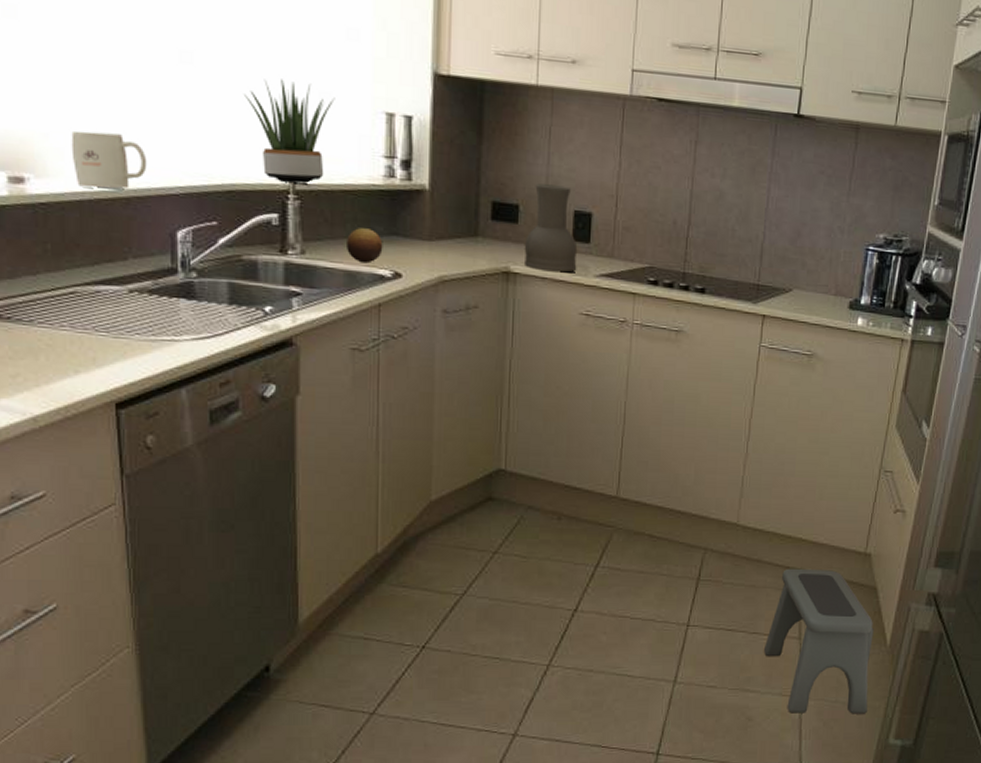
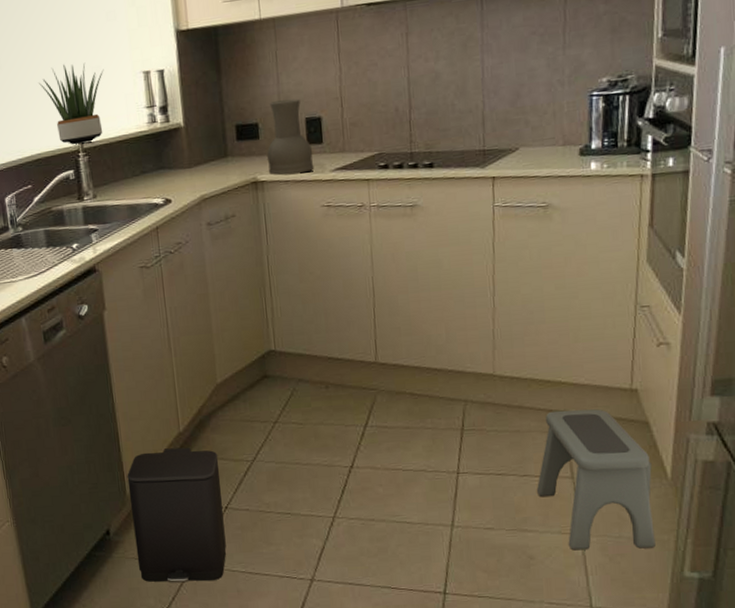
pedal bin: none [301,571,421,734] -> present [127,447,227,583]
fruit: present [347,227,383,264] -> none [126,167,154,197]

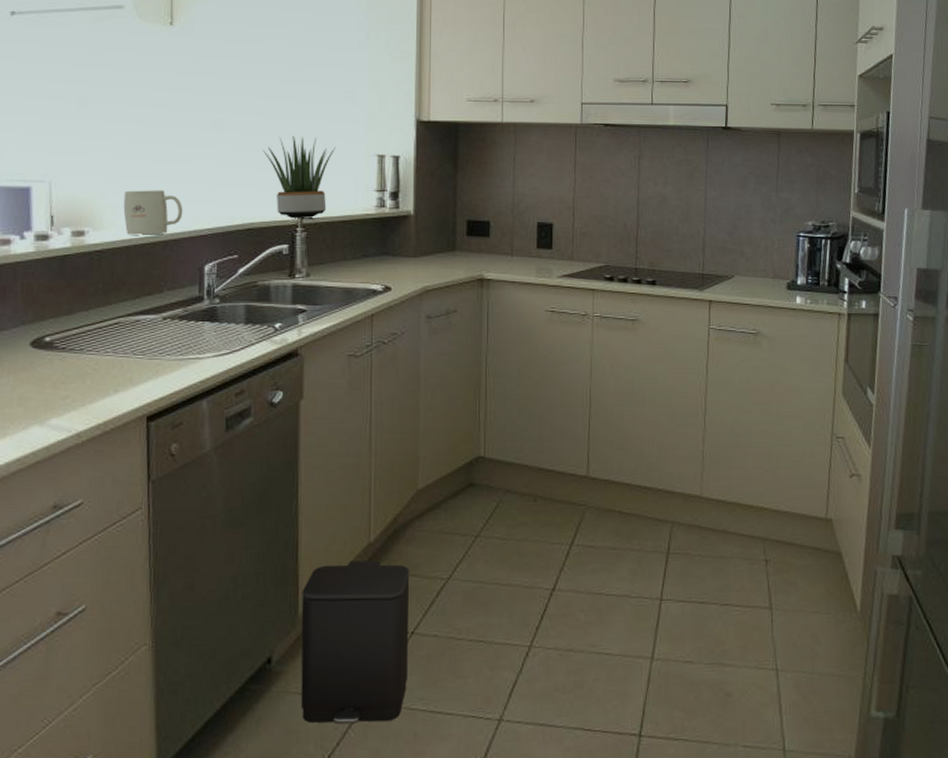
vase: present [266,98,315,176] -> none [495,202,542,276]
step stool: present [536,409,656,551] -> none [736,537,845,687]

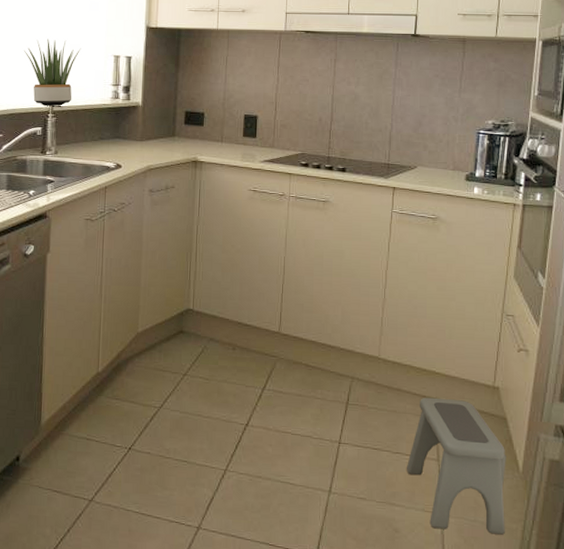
pedal bin: present [300,560,410,725] -> none [40,386,130,517]
step stool: none [736,537,845,687] -> present [406,397,506,535]

